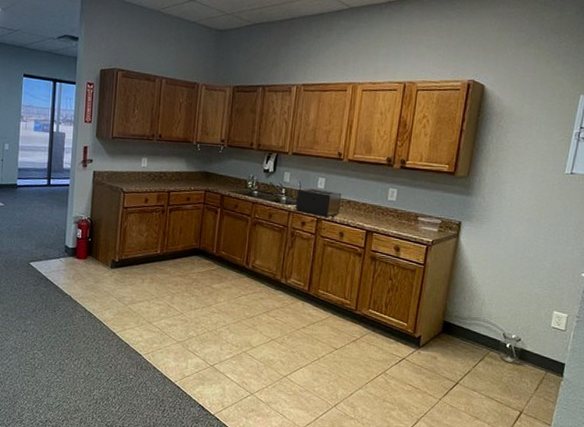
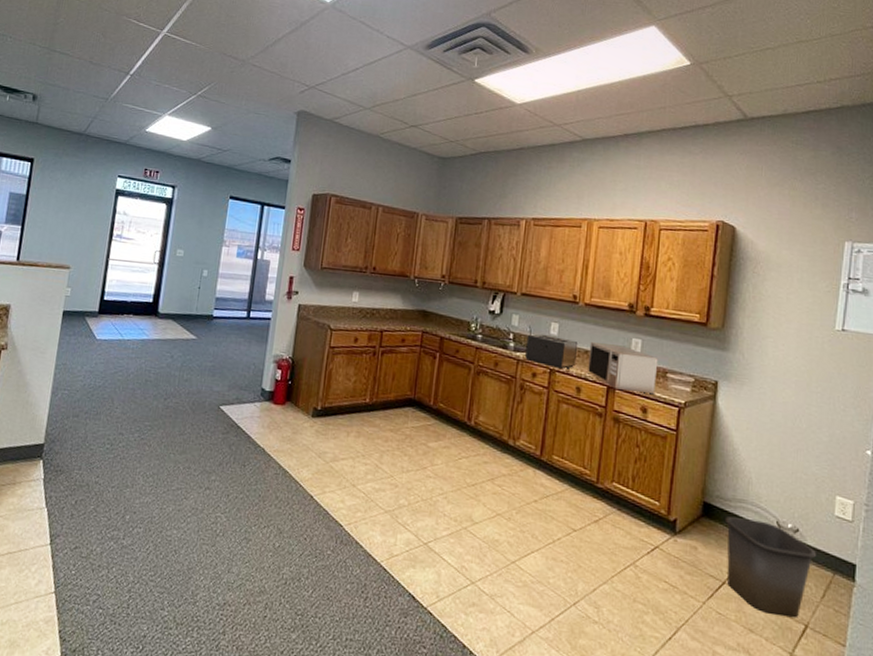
microwave: none [349,193,411,236] -> present [586,342,659,395]
waste bin: none [460,332,533,407] -> present [724,516,816,618]

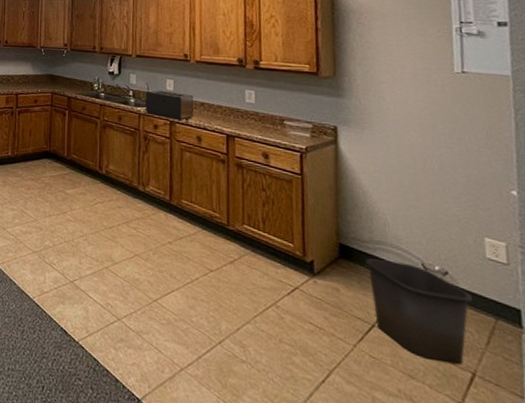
microwave: present [586,342,659,395] -> none [205,95,275,141]

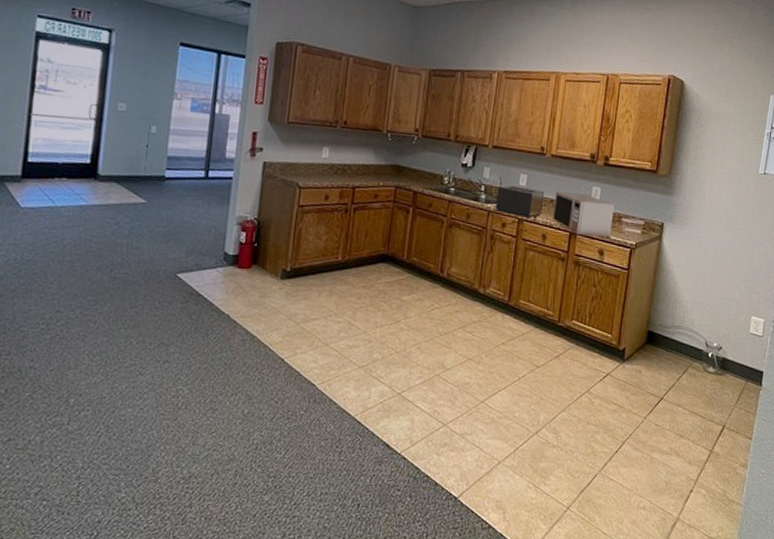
microwave: none [205,95,275,141] -> present [551,191,615,238]
waste bin: present [364,258,472,365] -> none [664,342,734,421]

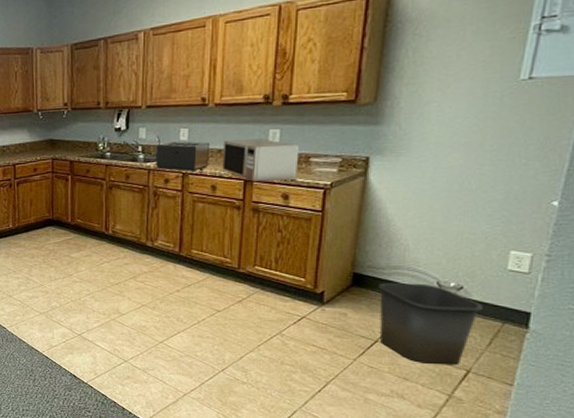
waste bin: none [664,342,734,421] -> present [377,283,483,366]

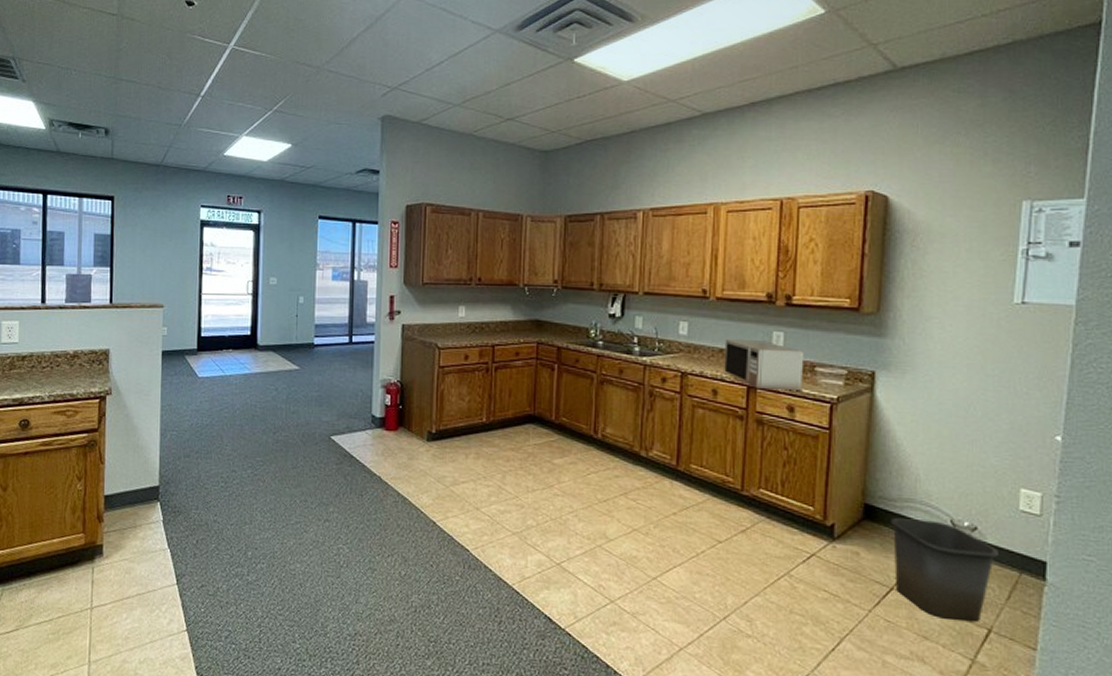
toaster: present [155,141,209,172] -> none [651,335,710,372]

